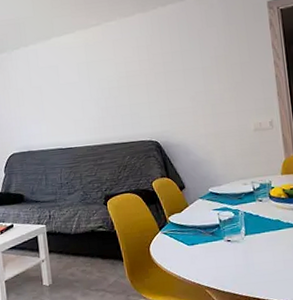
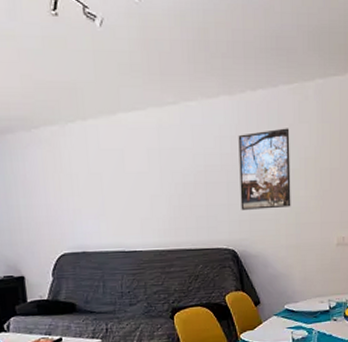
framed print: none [153,33,207,106] -> present [238,128,291,210]

